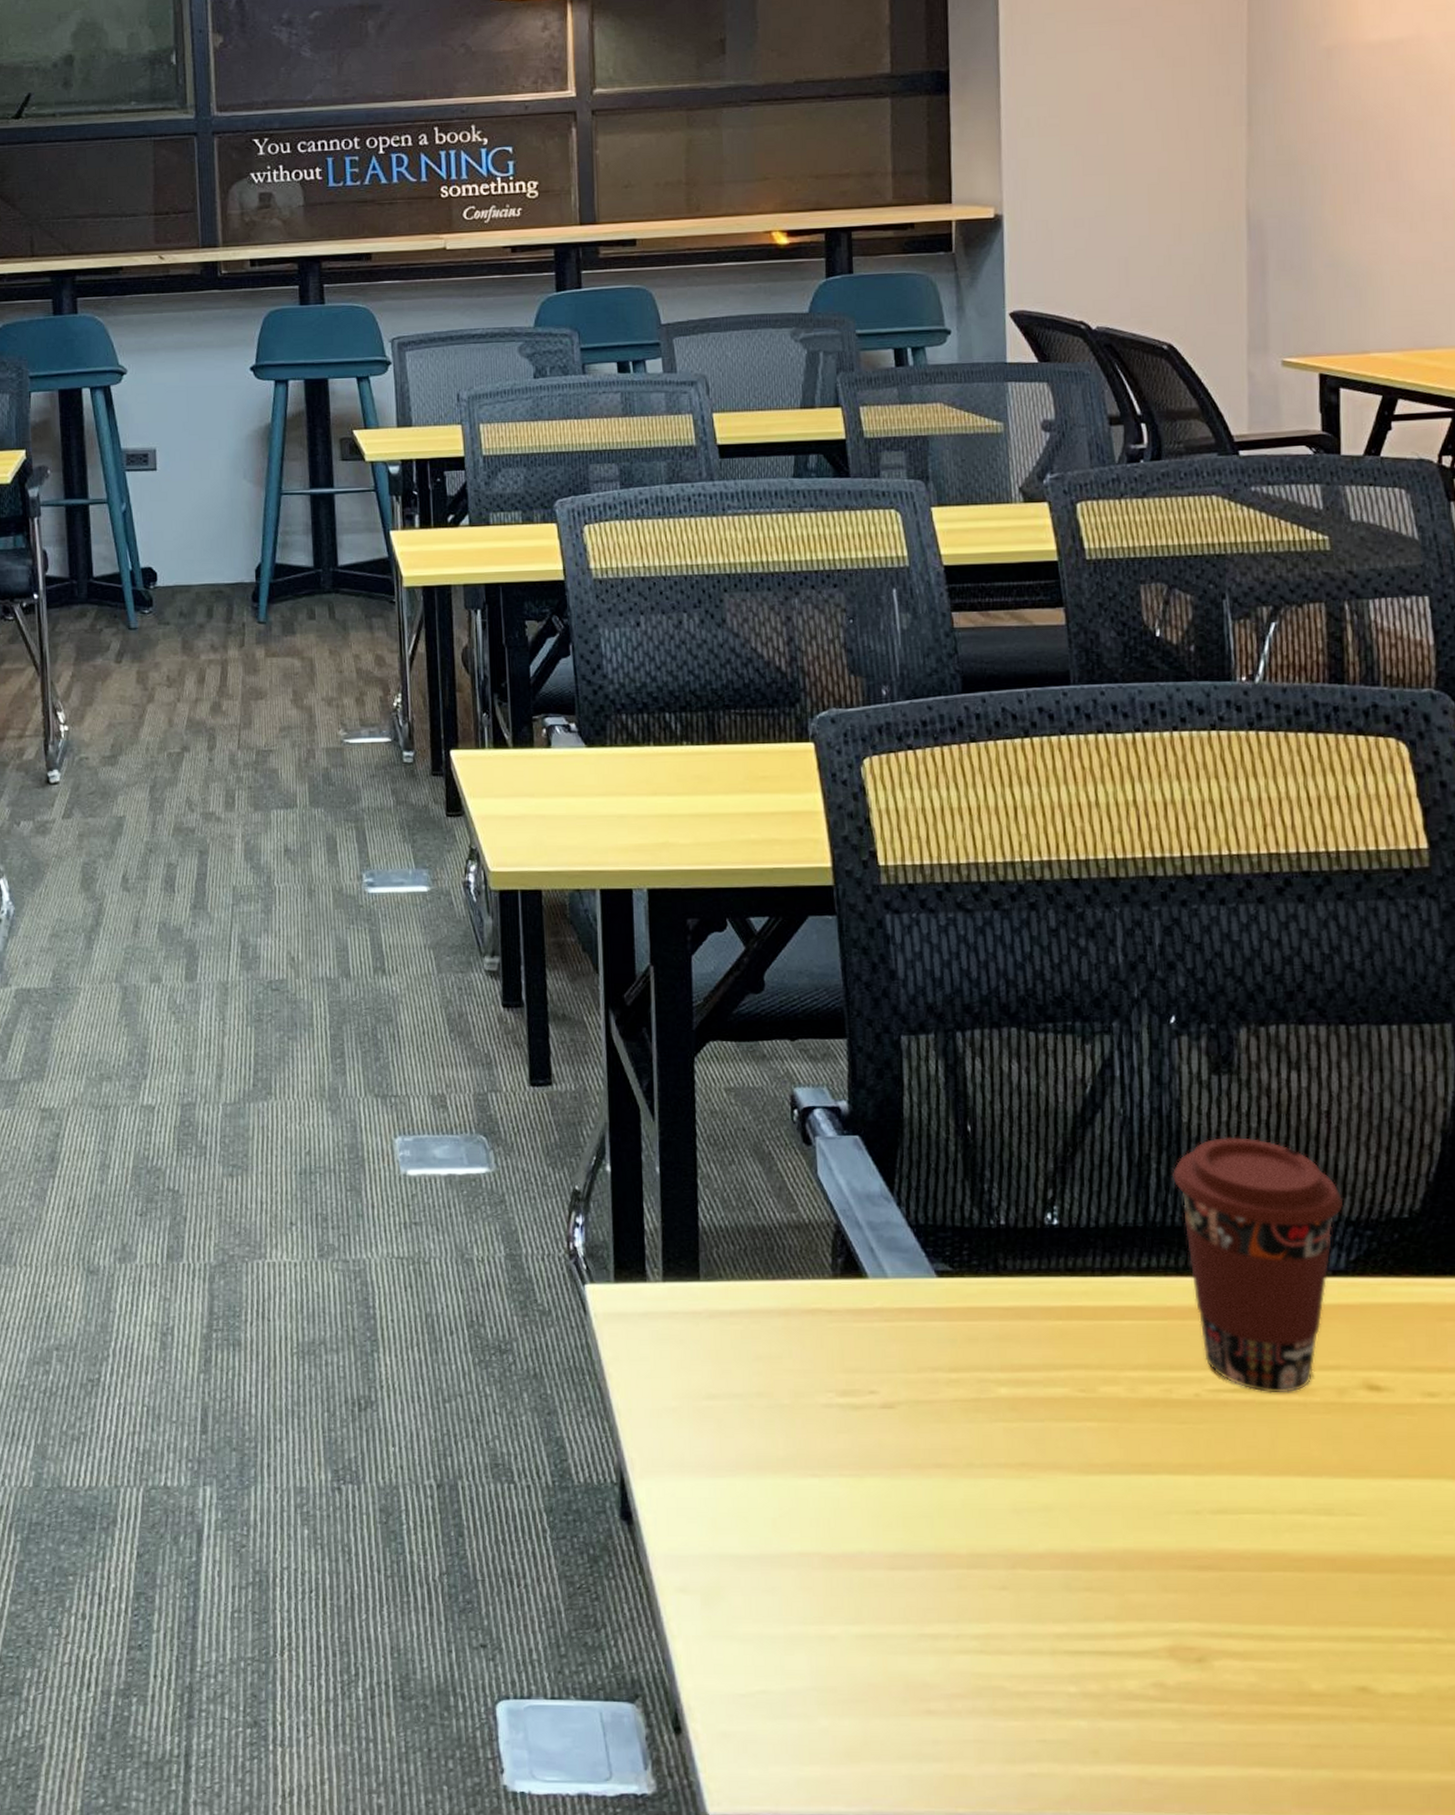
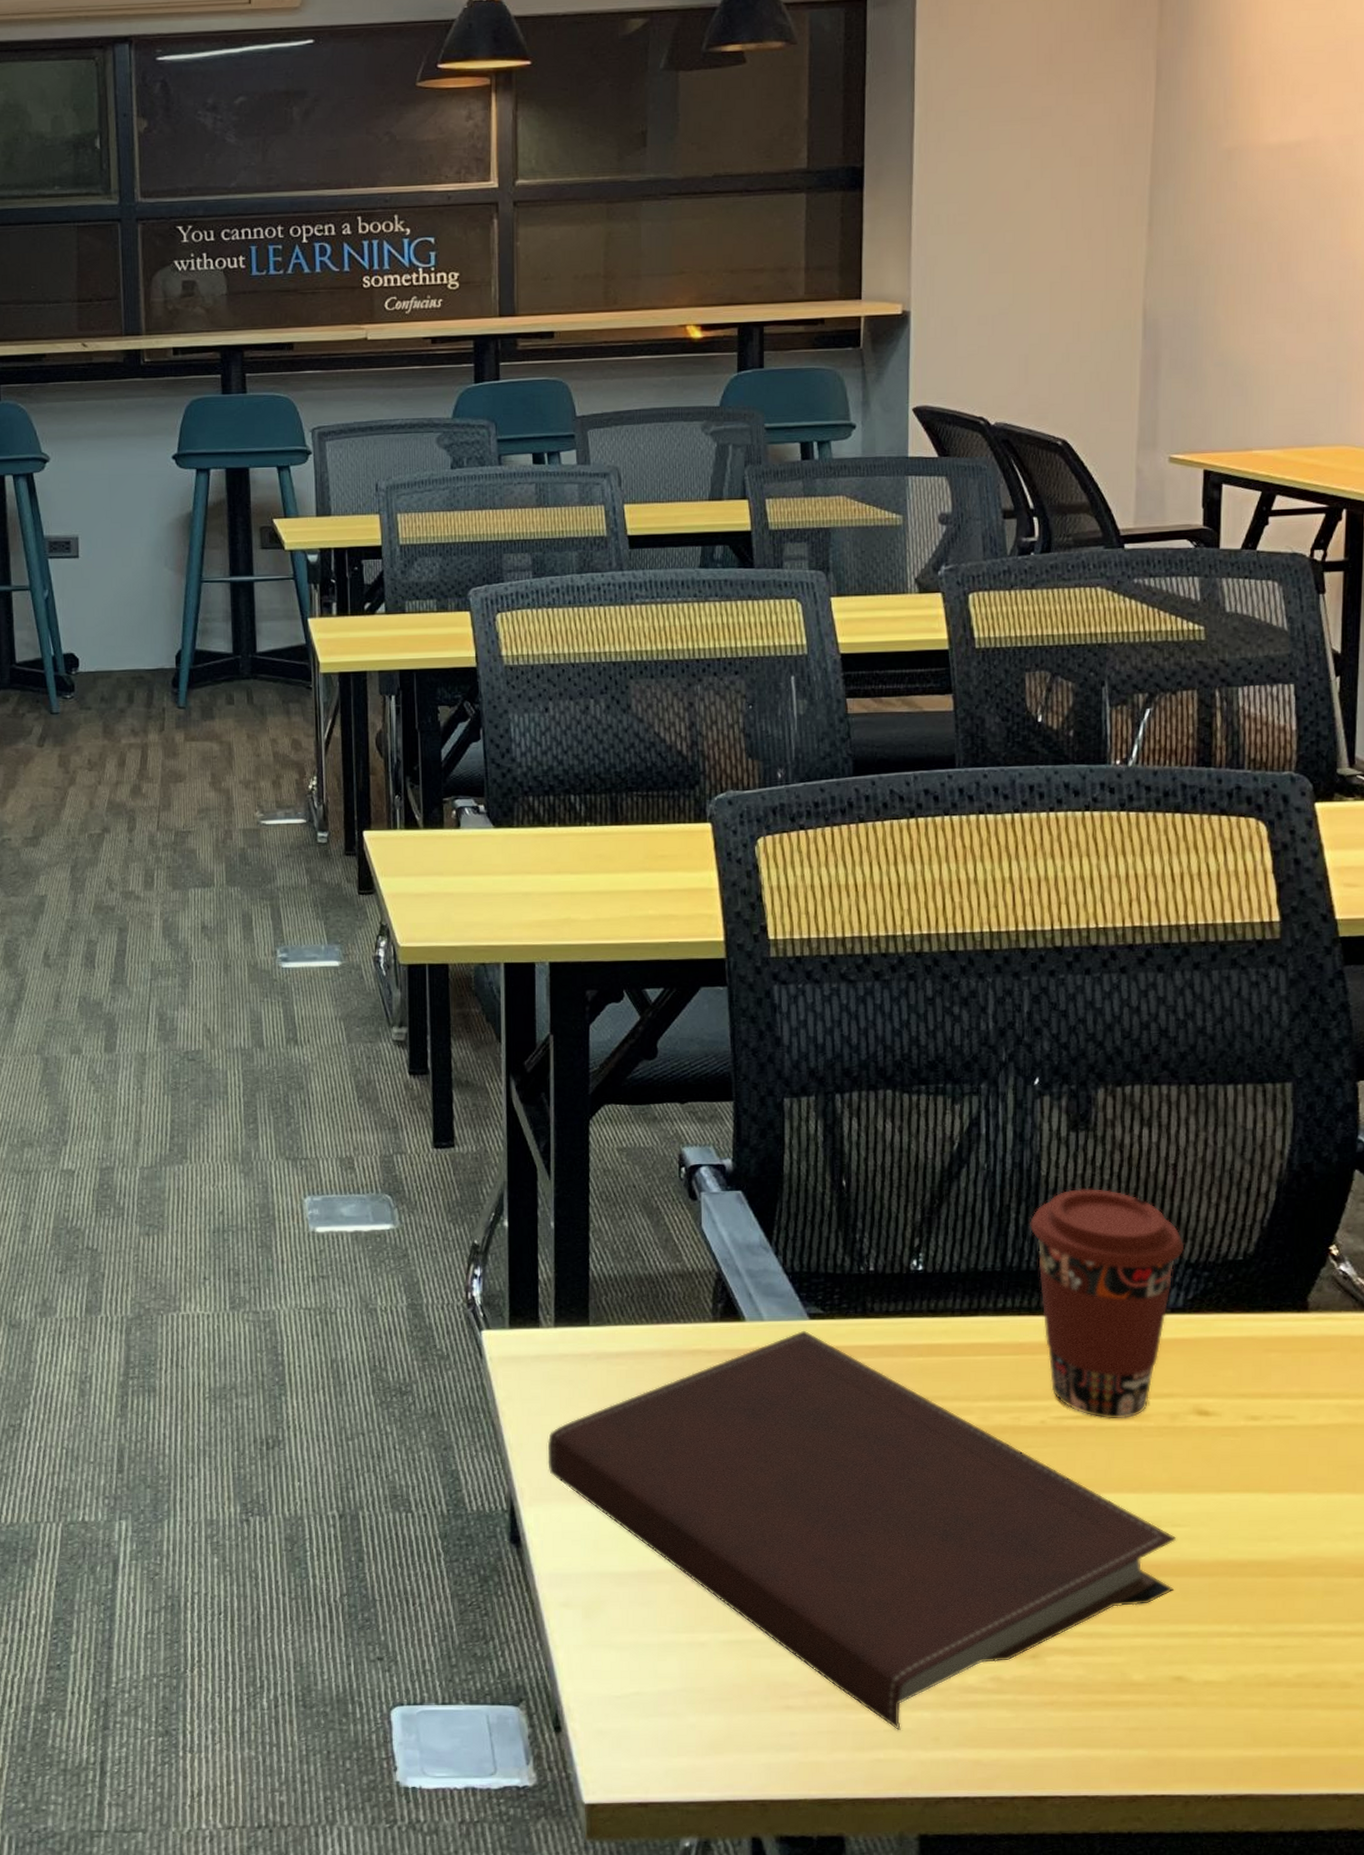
notebook: none [658,1289,1353,1741] -> present [547,1330,1177,1730]

